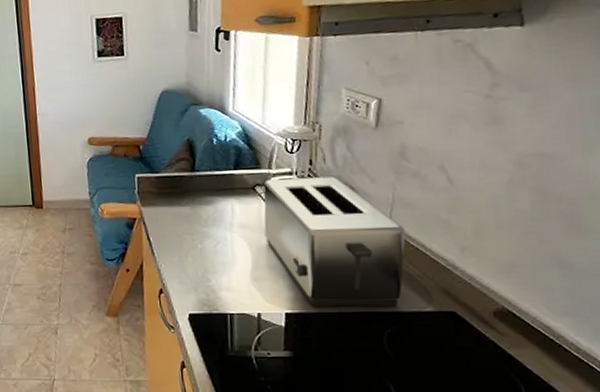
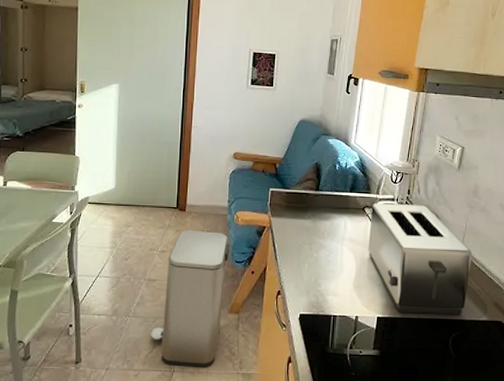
pedal bin: none [23,228,99,376] -> present [150,230,230,369]

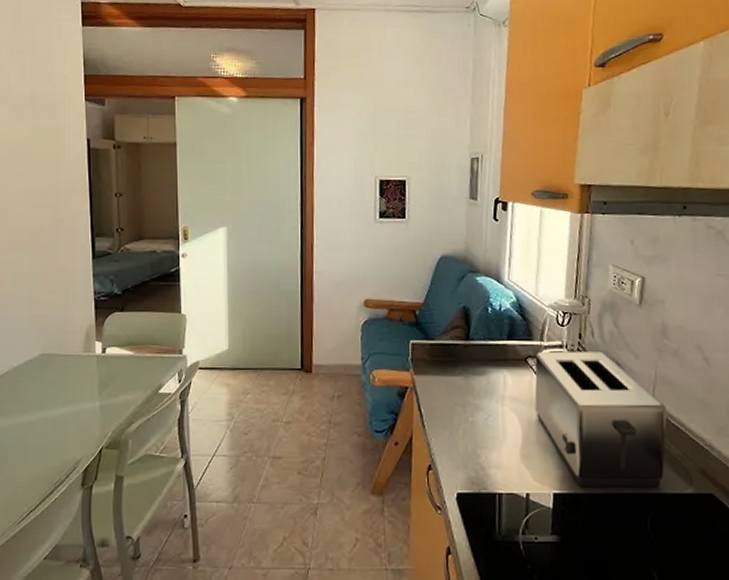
pedal bin: present [150,230,230,369] -> none [278,395,367,564]

